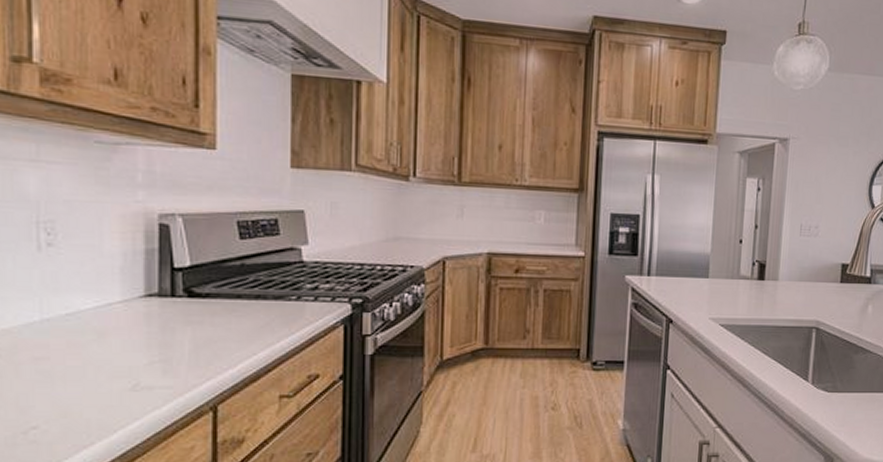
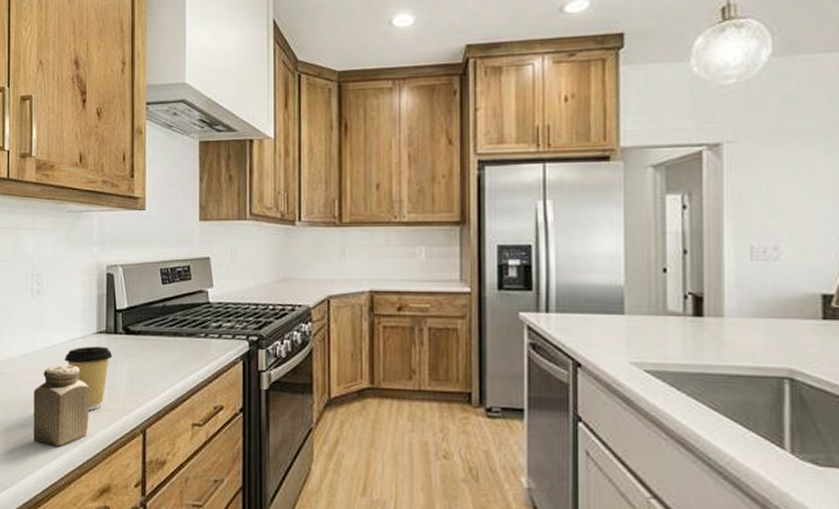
salt shaker: none [45,335,134,435] -> present [33,364,89,446]
coffee cup: none [95,311,169,389] -> present [65,346,113,410]

